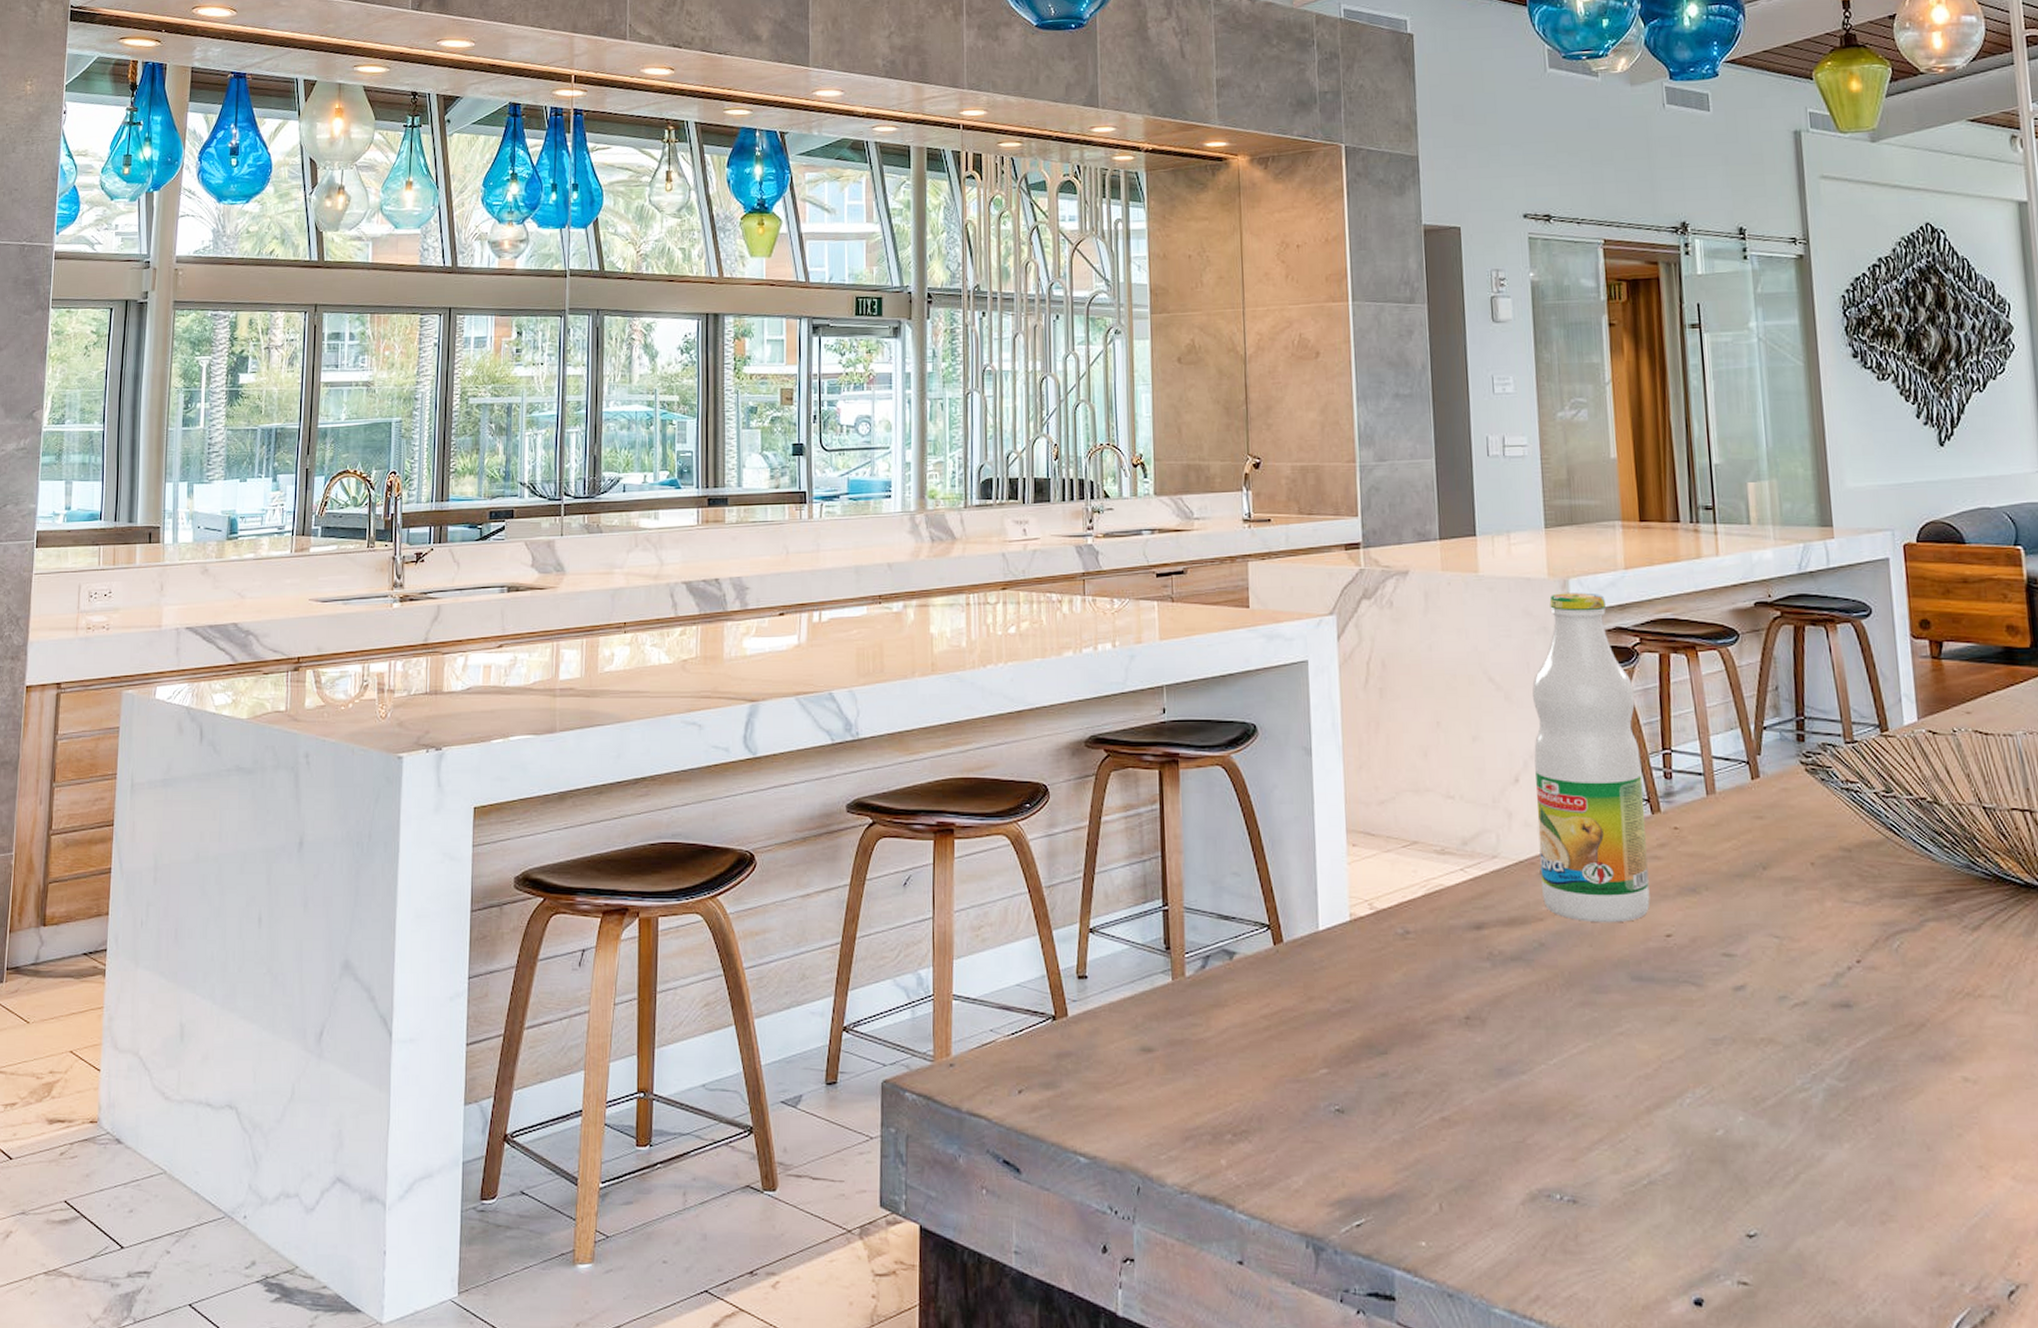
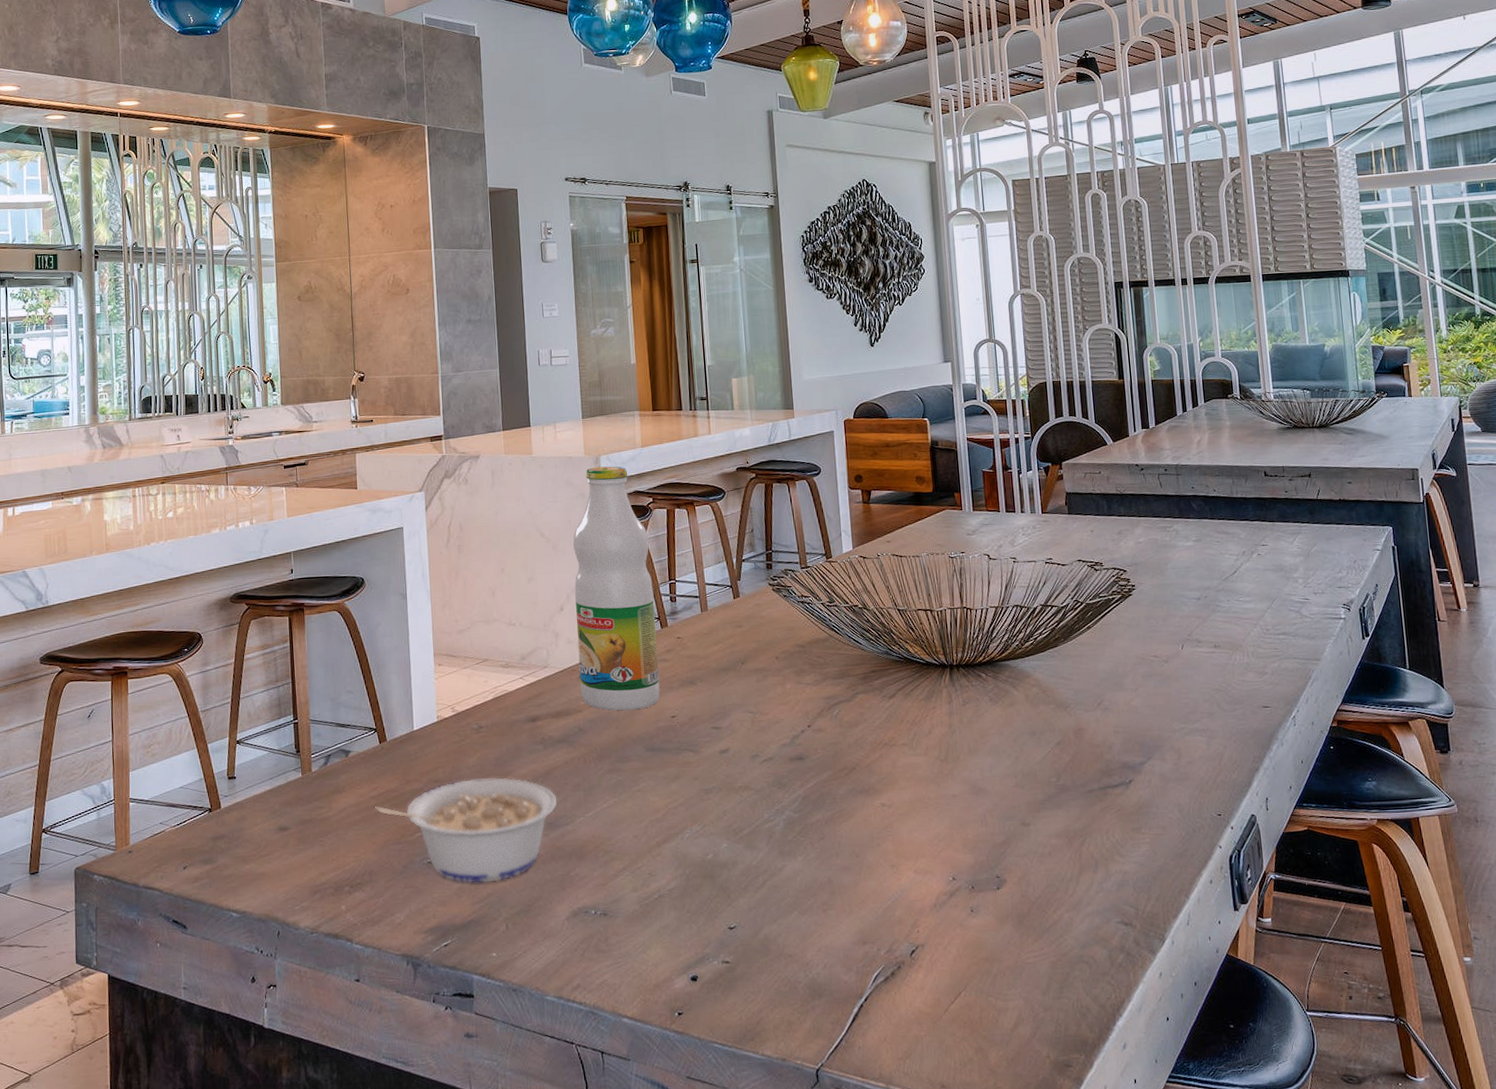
legume: none [1267,1002,1511,1144] -> present [375,778,558,884]

